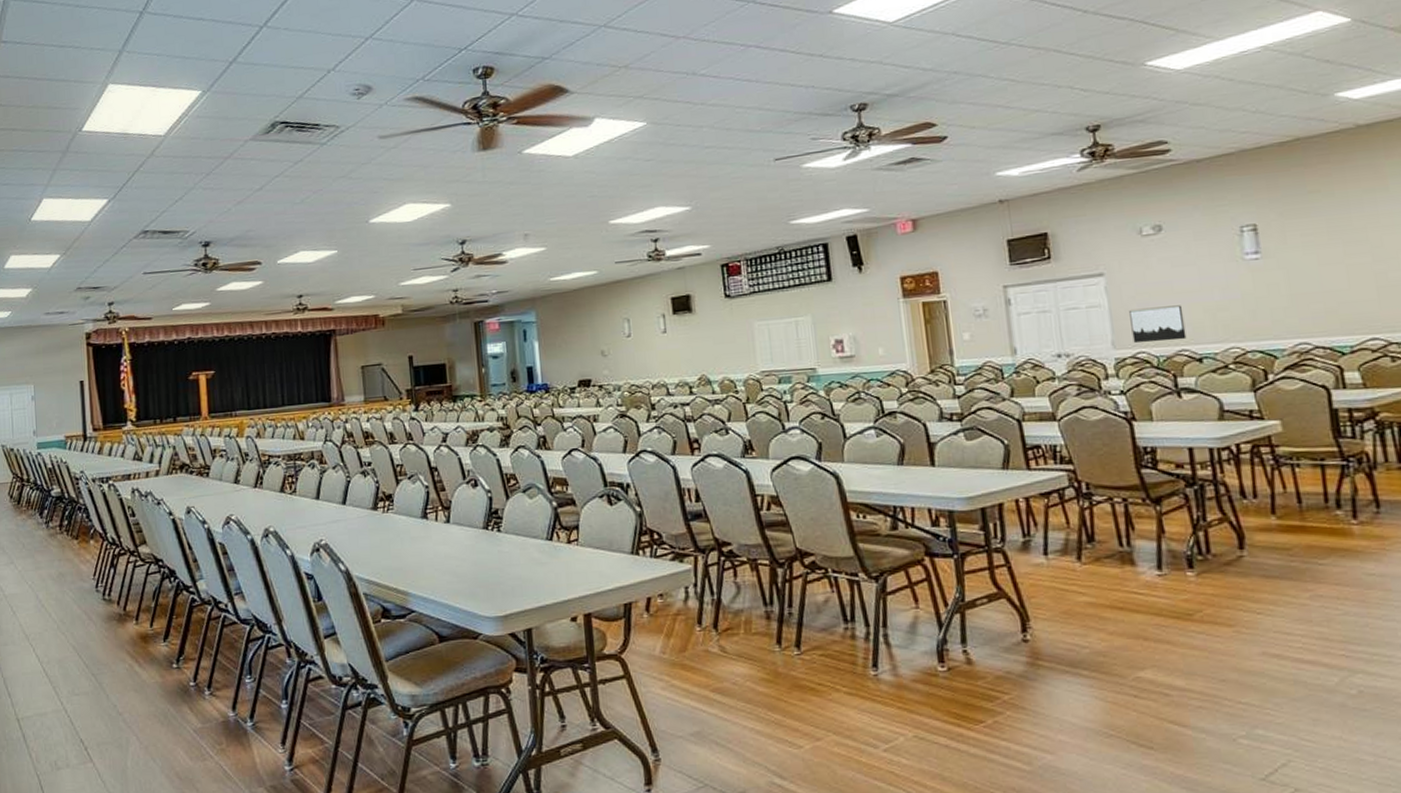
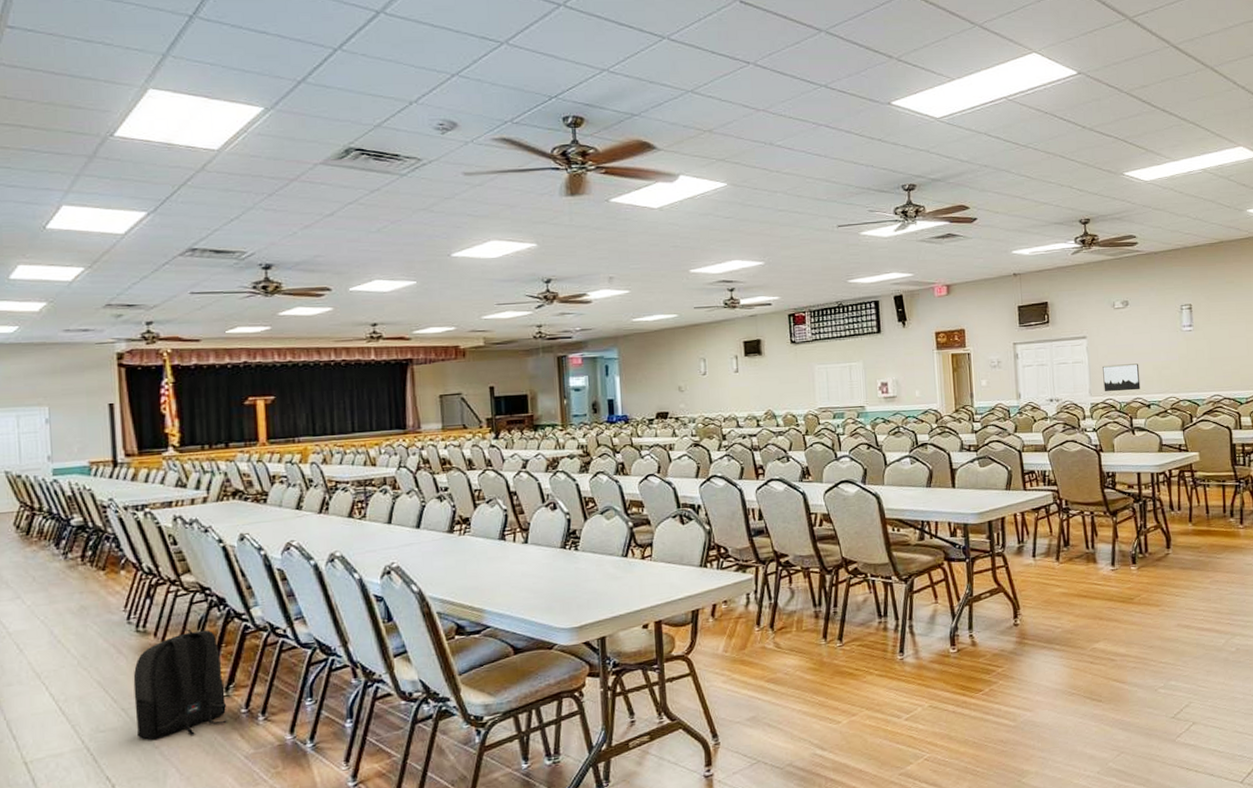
backpack: none [101,599,179,706] -> present [133,629,228,740]

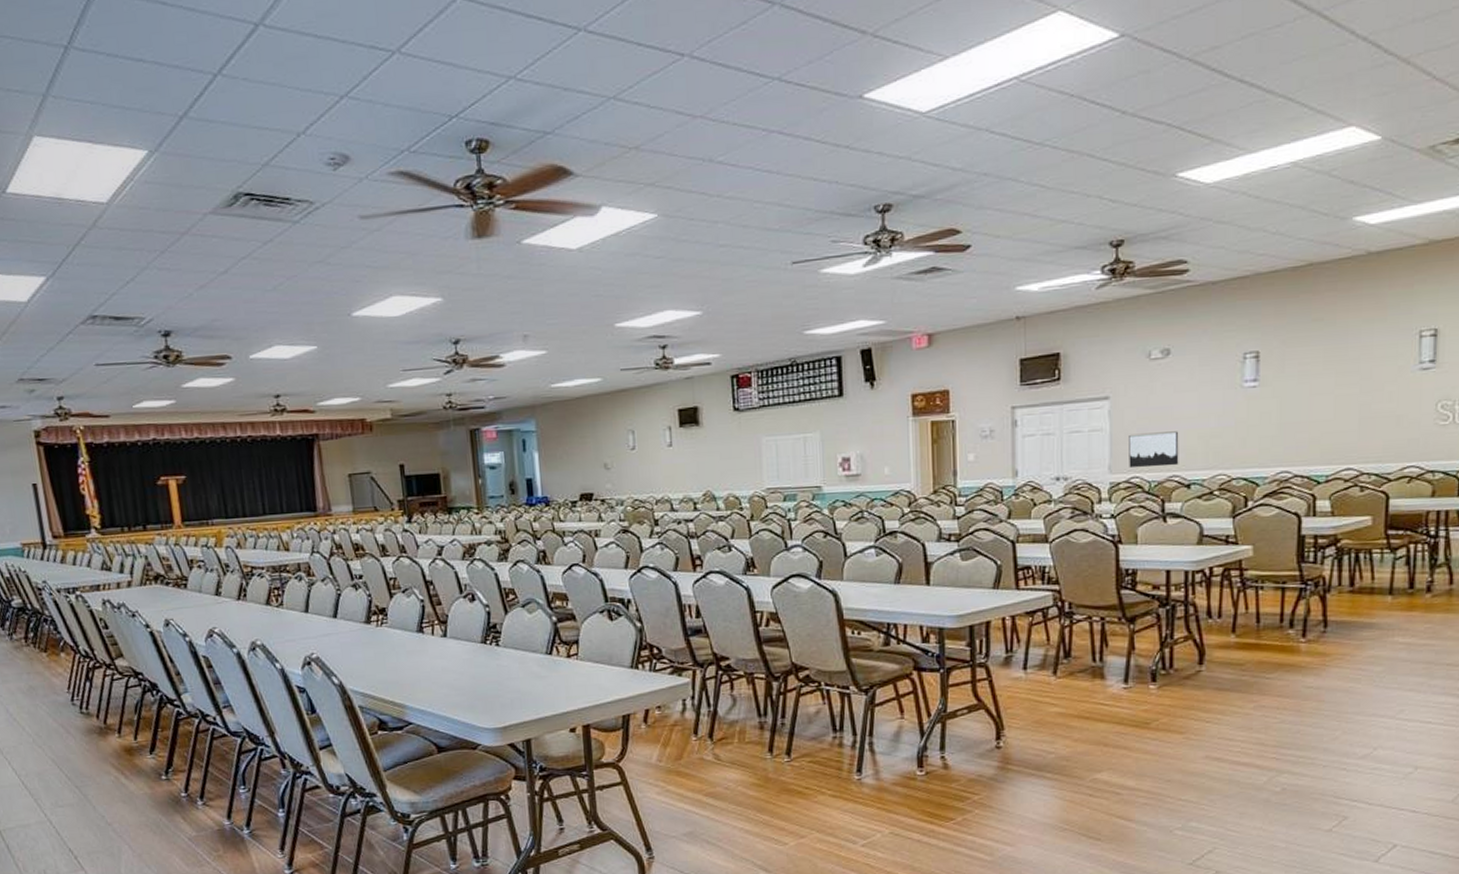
backpack: present [133,629,228,740] -> none [82,712,171,817]

